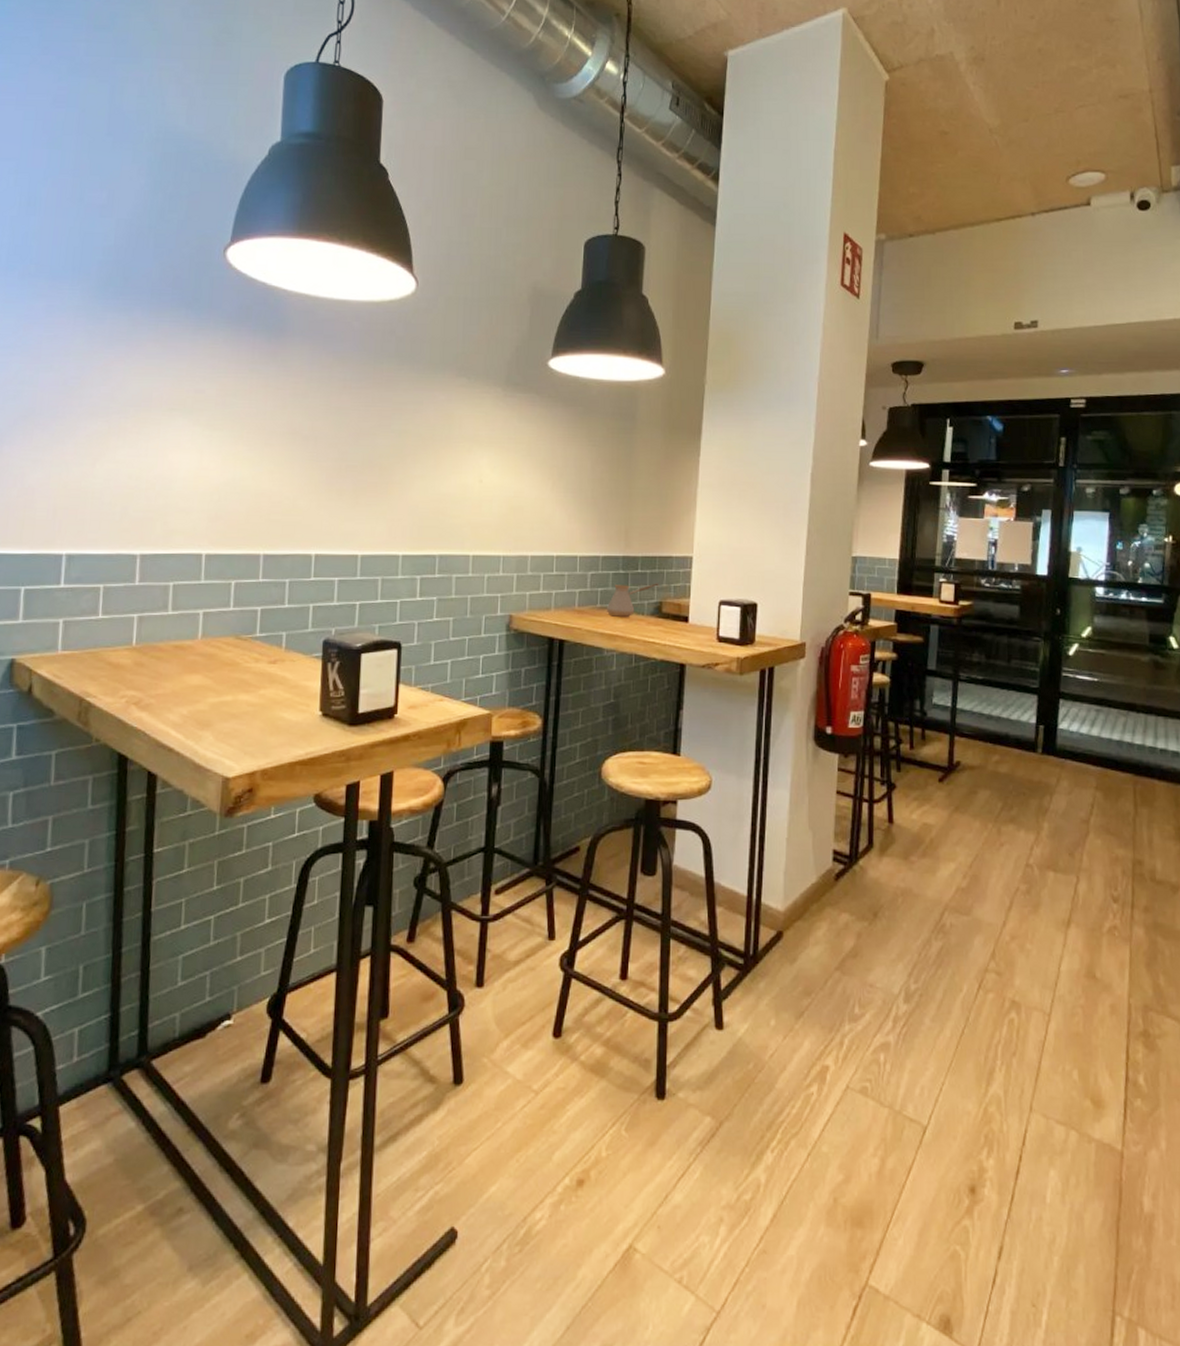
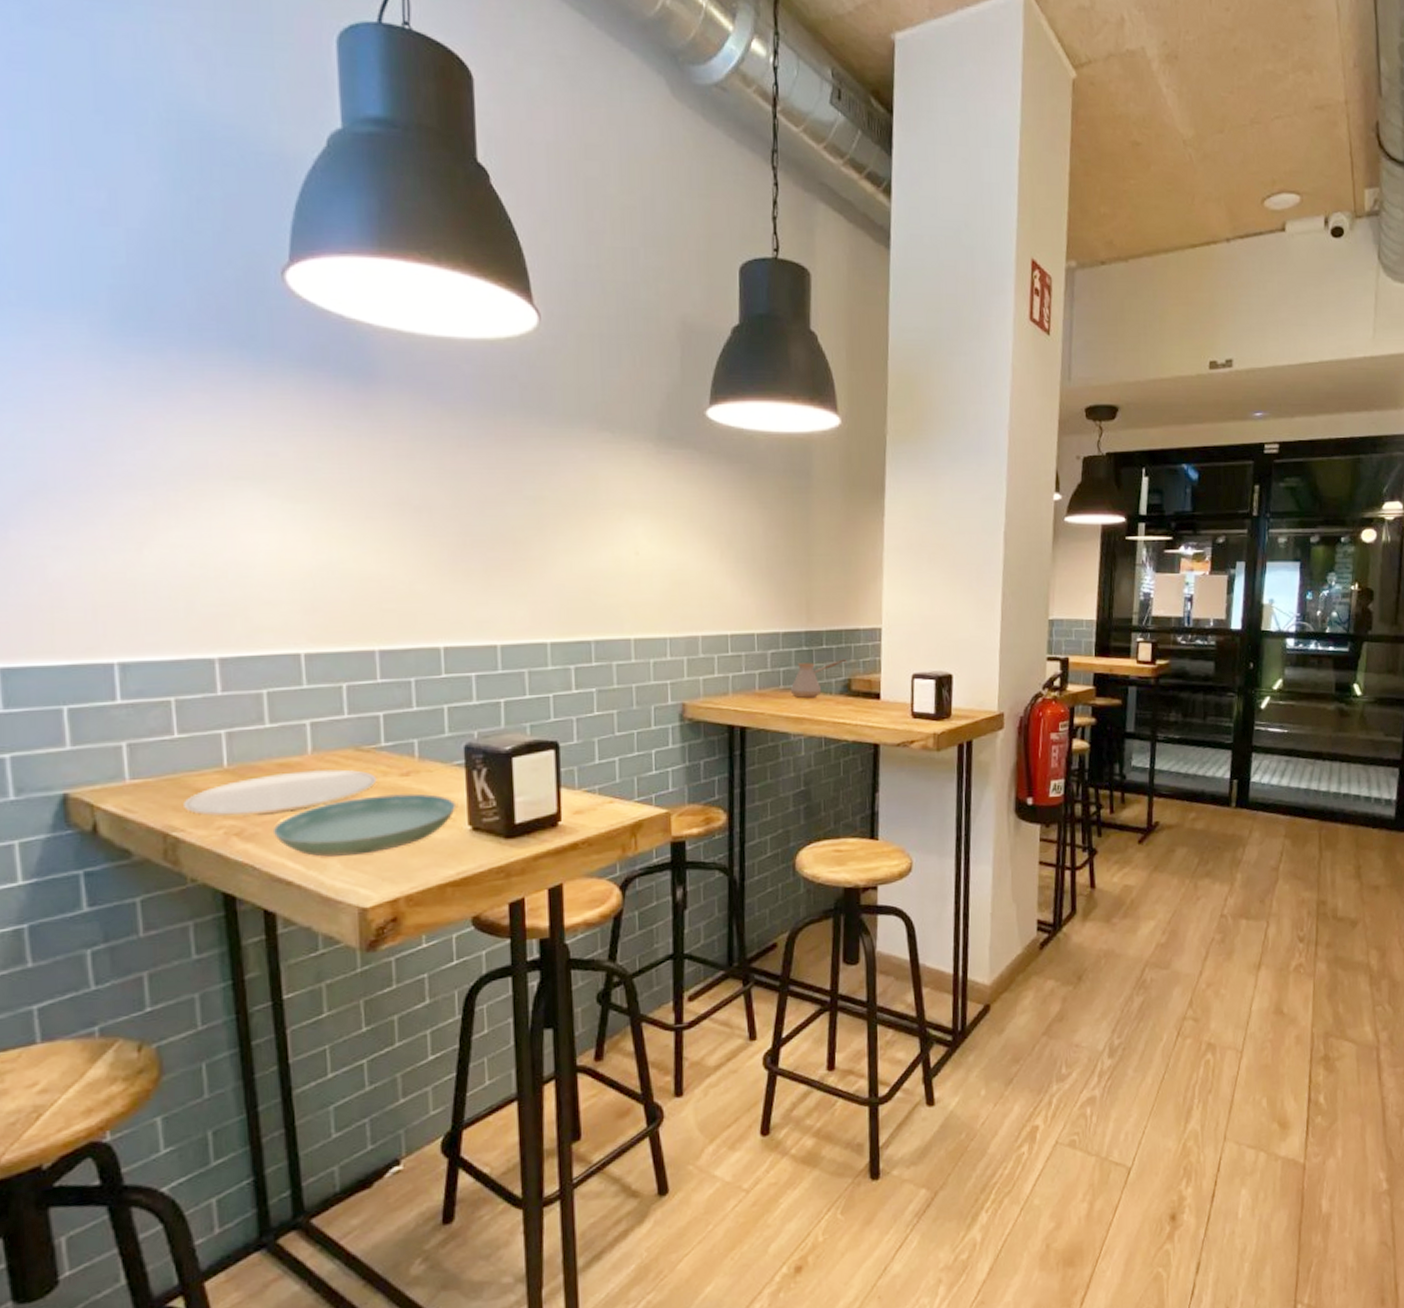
plate: none [98,653,250,688] -> present [183,769,377,817]
saucer: none [163,679,311,730] -> present [272,793,455,857]

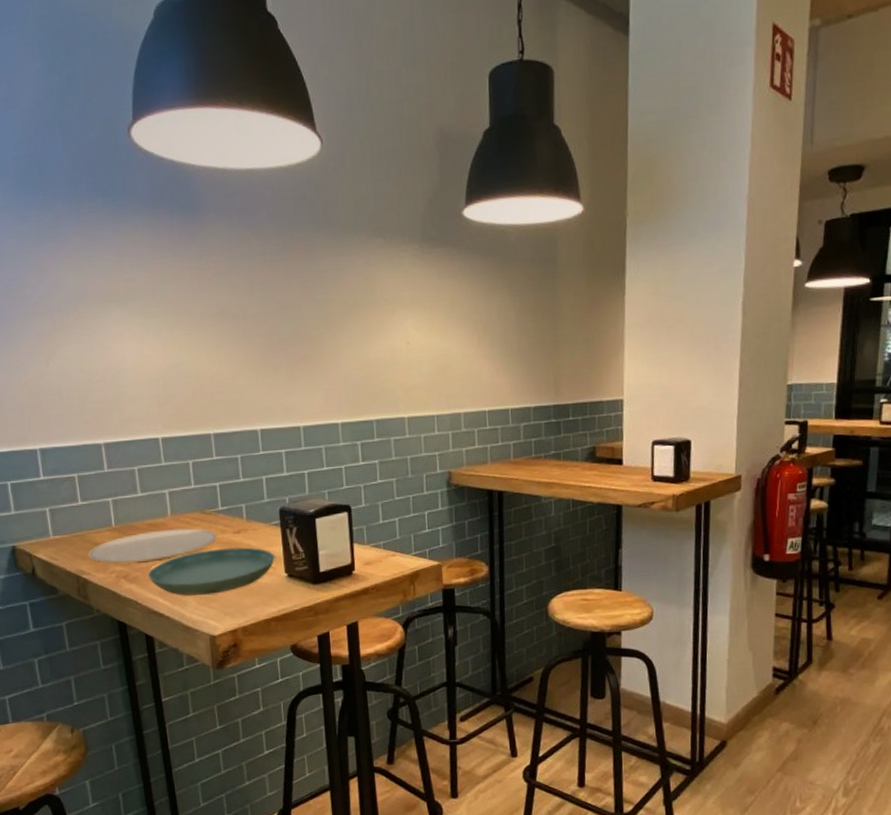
coffee pot: present [790,658,848,699] -> none [540,428,593,466]

